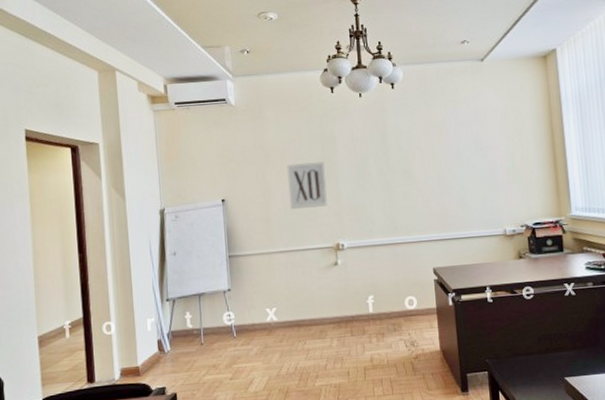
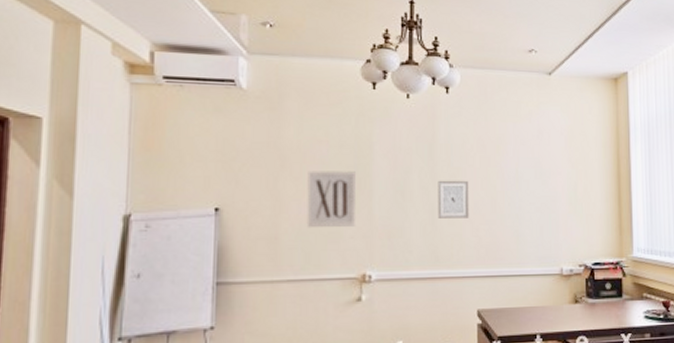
wall art: none [391,160,420,195] -> present [437,180,469,218]

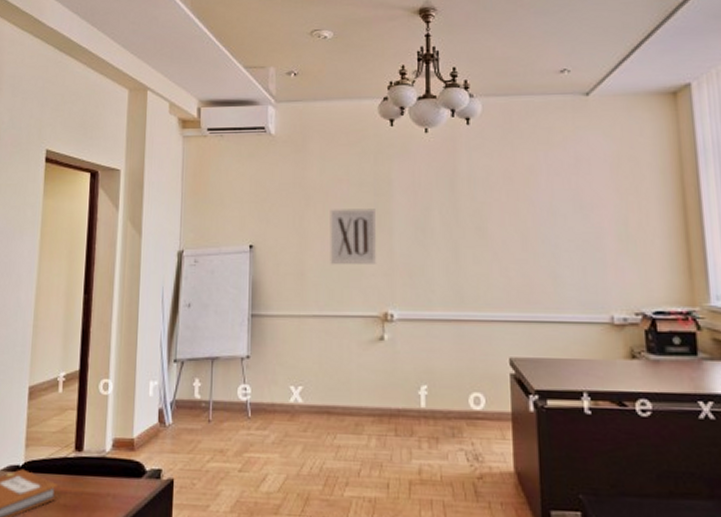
wall art: present [437,180,469,218] -> none [460,216,497,257]

